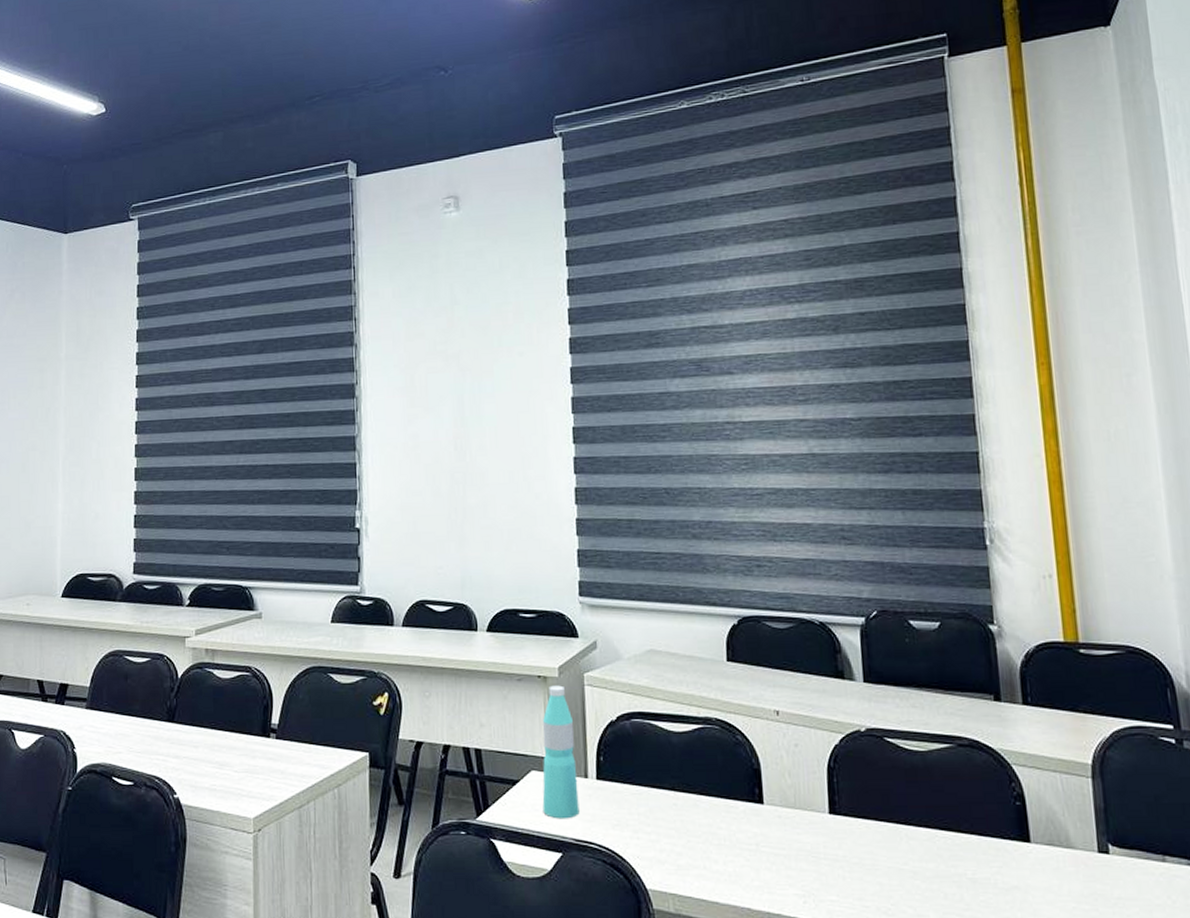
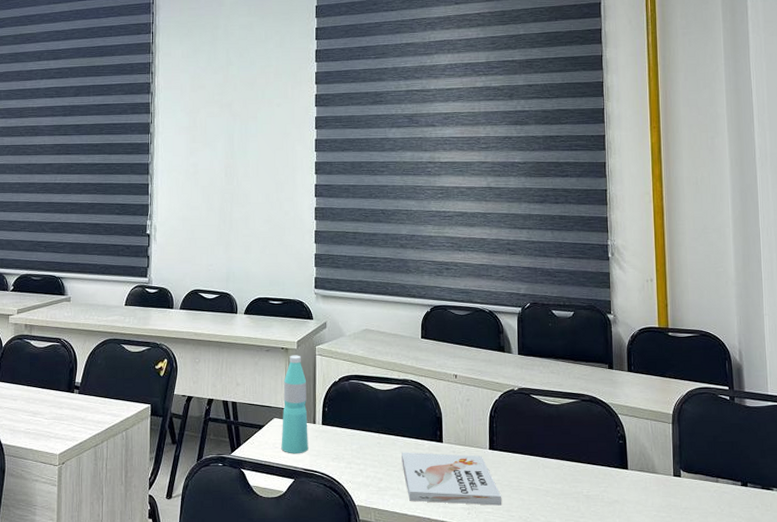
book: none [707,816,851,892] -> present [402,452,502,506]

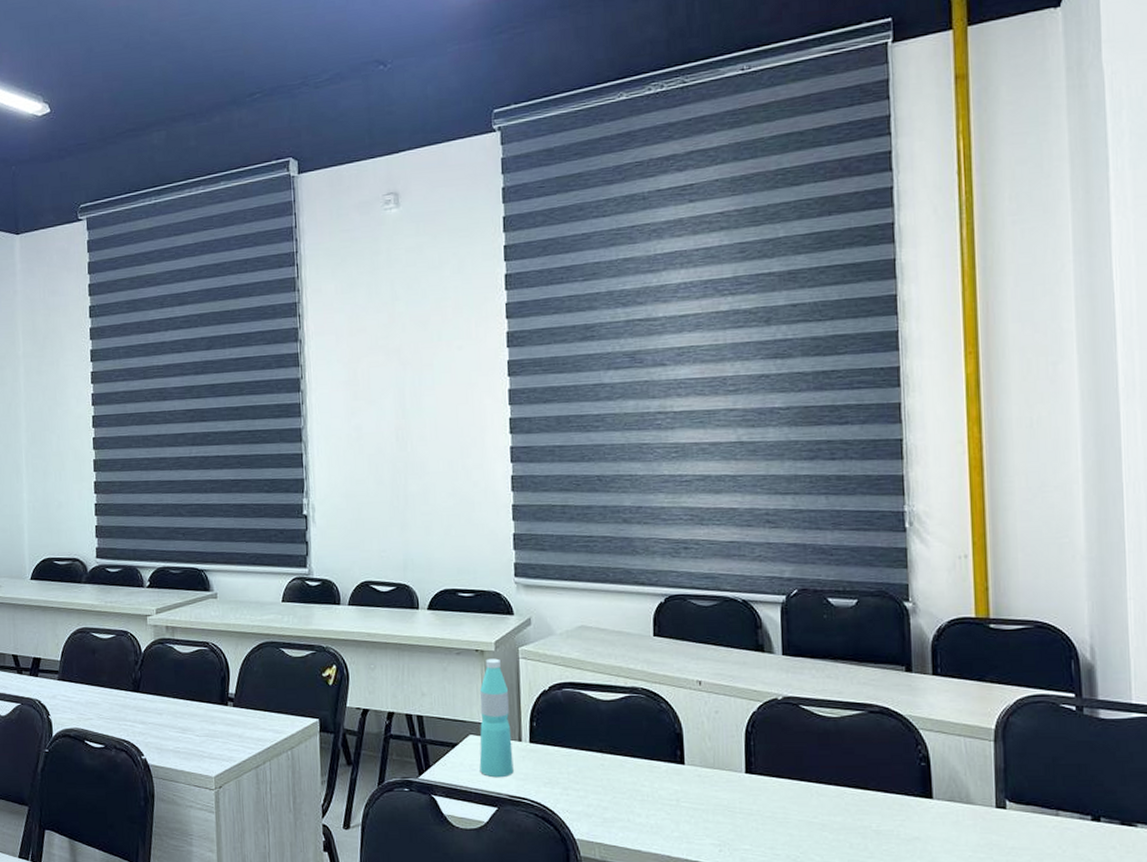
book: present [402,452,502,506] -> none [632,775,764,842]

